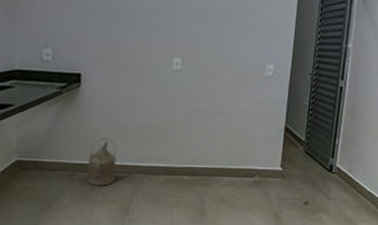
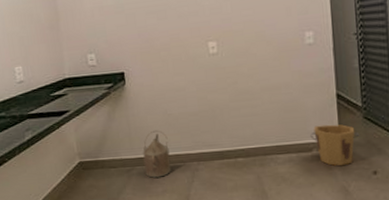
bucket: none [255,154,299,194] -> present [310,124,360,166]

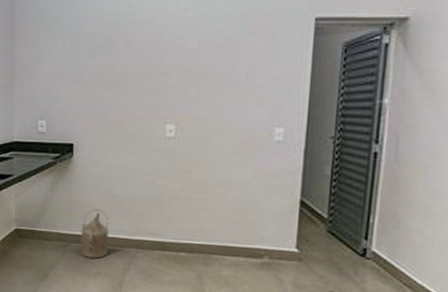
bucket: present [310,124,360,166] -> none [263,231,320,280]

